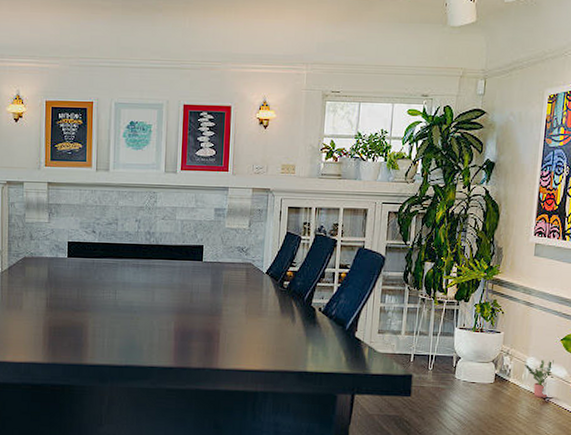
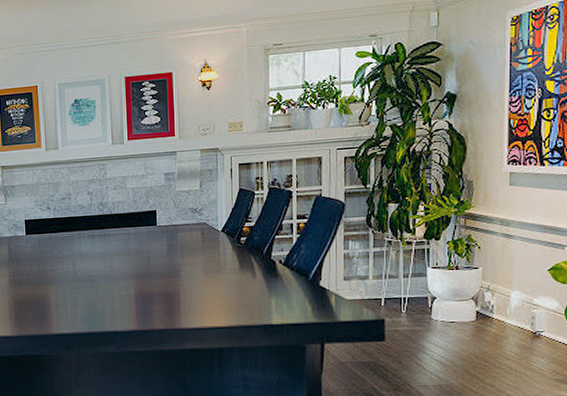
potted plant: present [525,359,556,398] -> none [509,291,546,333]

